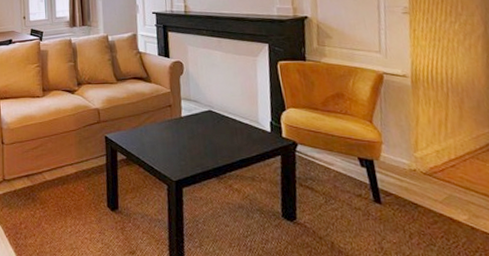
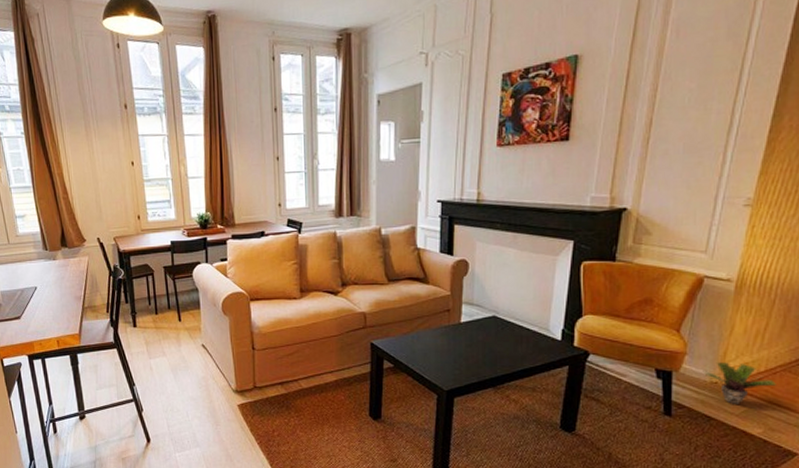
potted plant: none [400,151,469,191] -> present [702,362,776,404]

